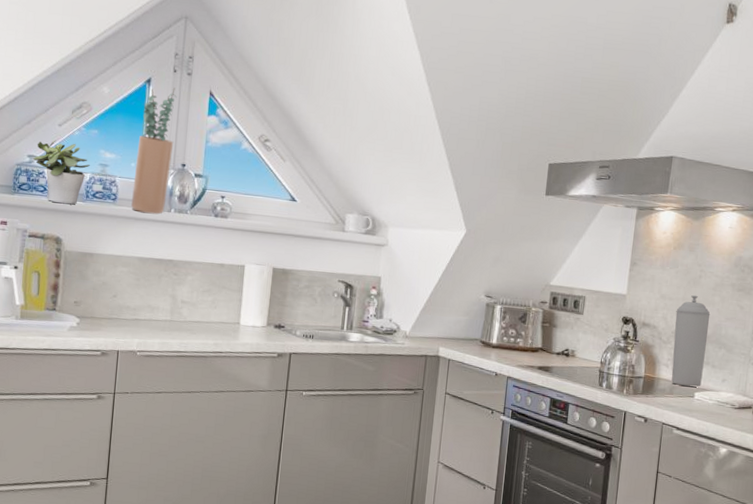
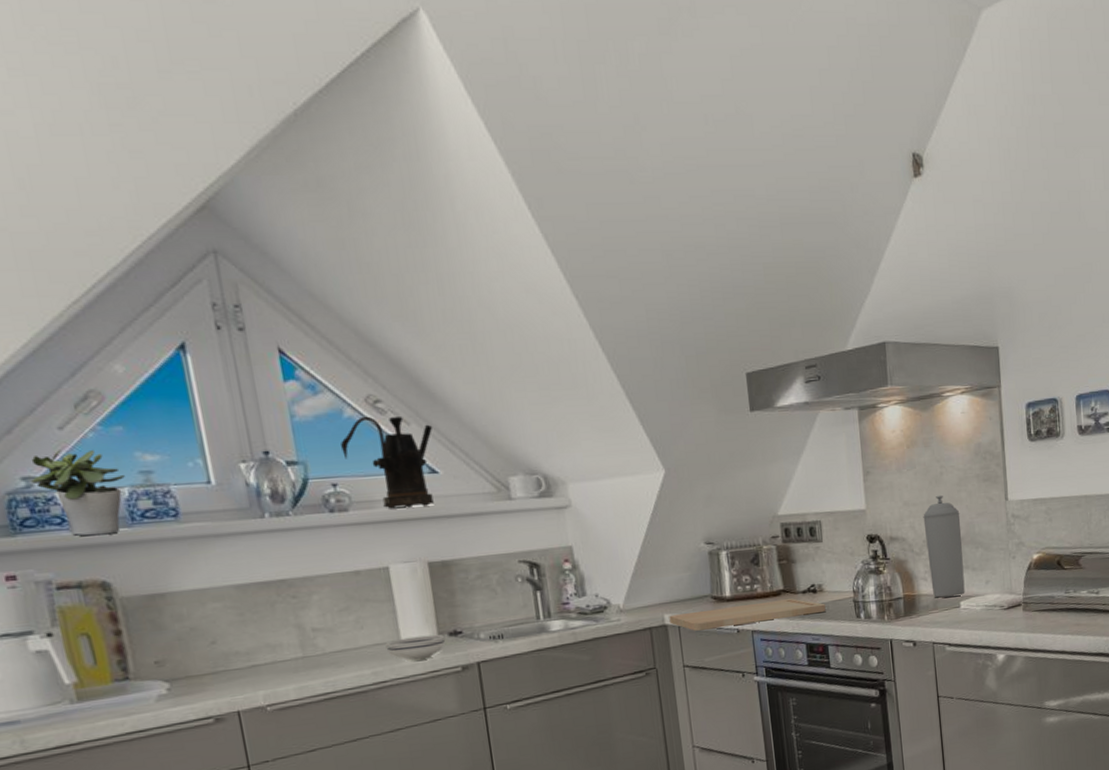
vase: present [131,87,177,215] -> none [185,350,255,526]
bowl: none [228,321,272,342] -> present [385,634,446,662]
watering can: none [234,150,301,225] -> present [341,416,434,509]
cutting board: none [442,349,574,375] -> present [669,598,826,631]

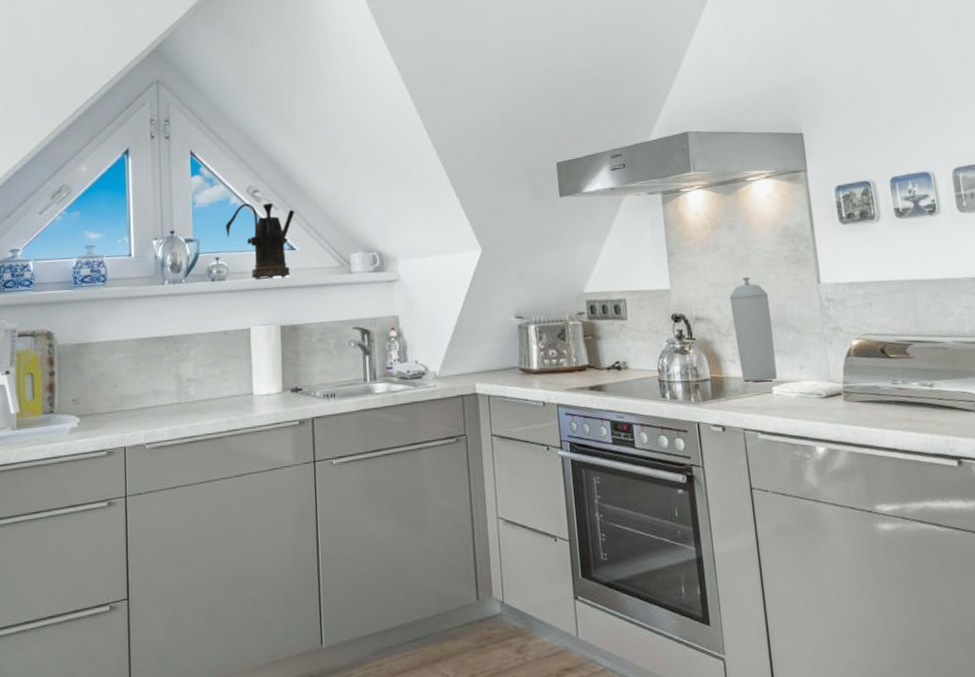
potted plant: present [31,449,125,537] -> none [16,229,75,296]
bowl: present [385,634,446,662] -> none [241,390,288,413]
cutting board: present [669,598,826,631] -> none [480,374,631,401]

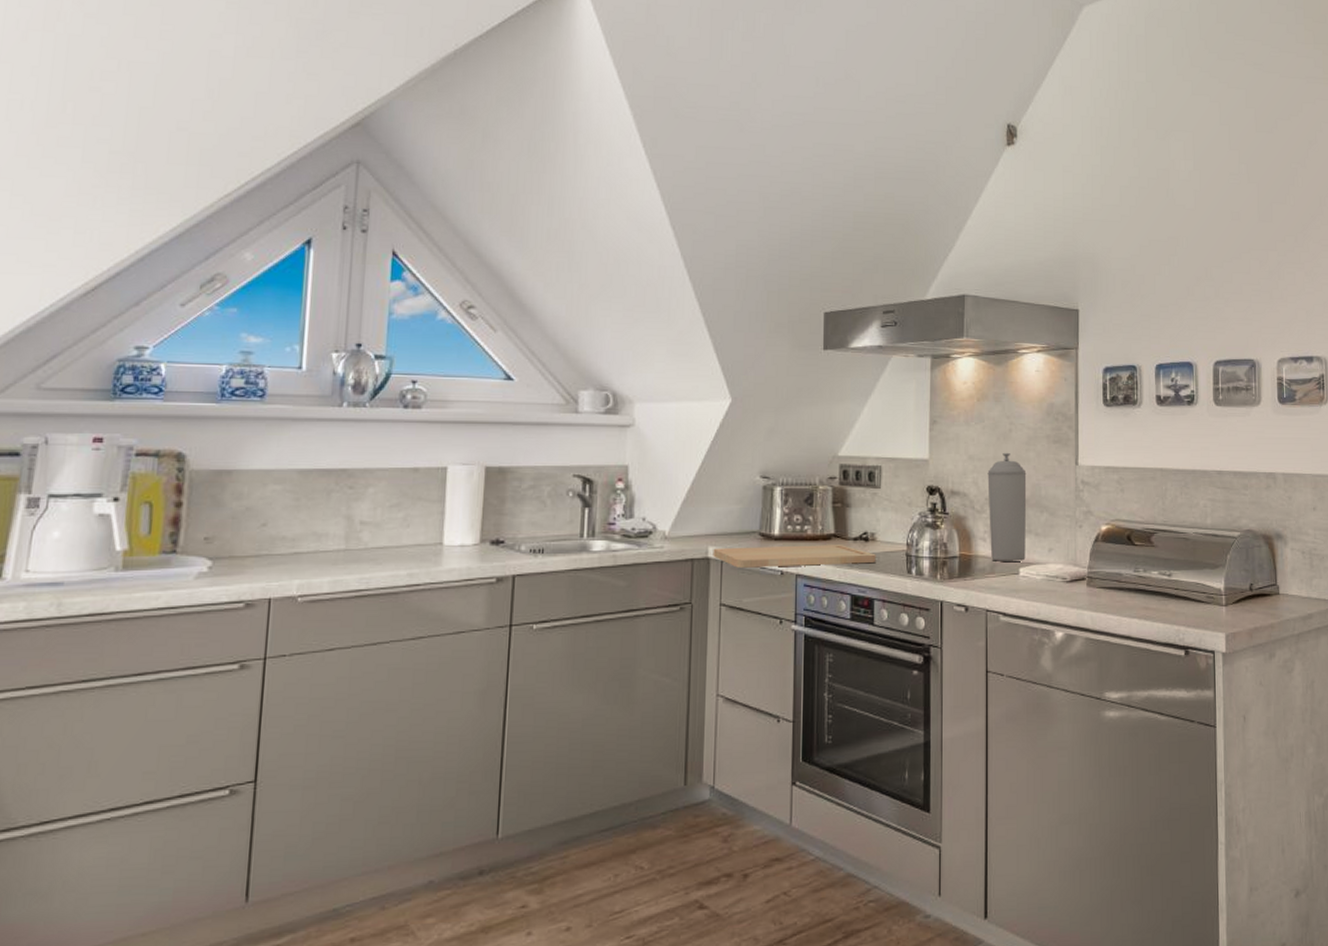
watering can: present [226,202,295,279] -> none [428,320,518,411]
cutting board: none [480,374,631,401] -> present [713,545,876,568]

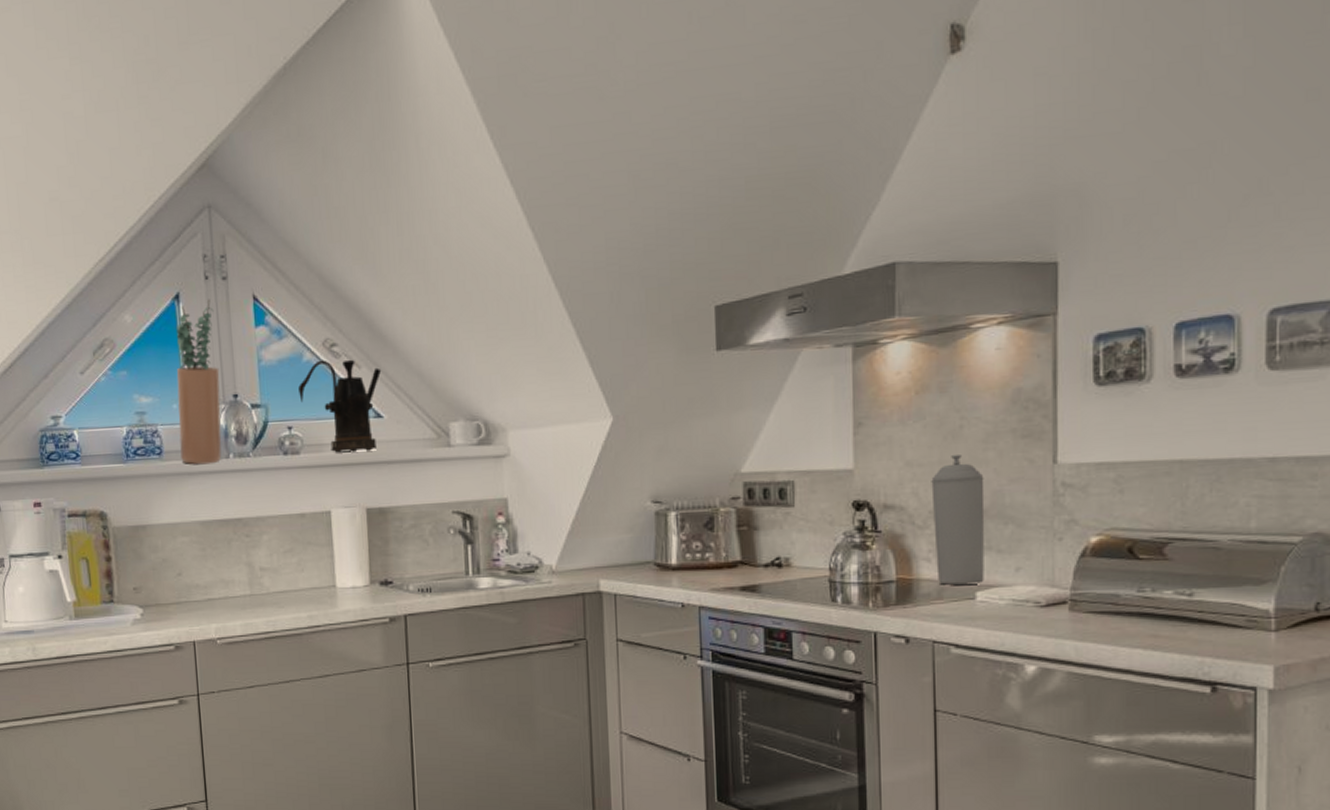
vase: none [286,248,348,411] -> present [176,299,222,465]
watering can: none [428,320,518,411] -> present [298,359,382,453]
cutting board: present [713,545,876,568] -> none [605,572,792,601]

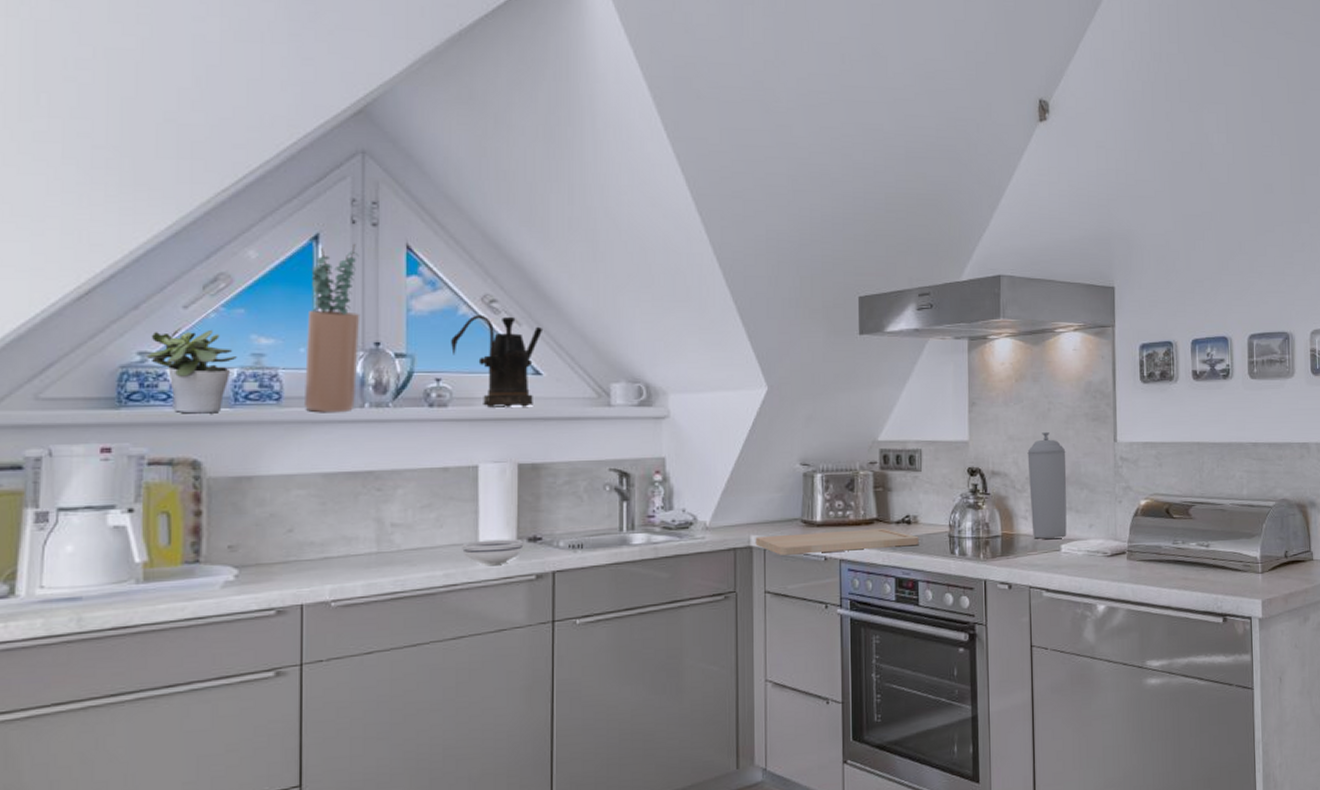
potted plant: none [58,392,125,470] -> present [147,328,237,414]
bowl: none [322,582,377,608] -> present [462,538,524,565]
cutting board: none [605,572,792,601] -> present [755,528,919,555]

